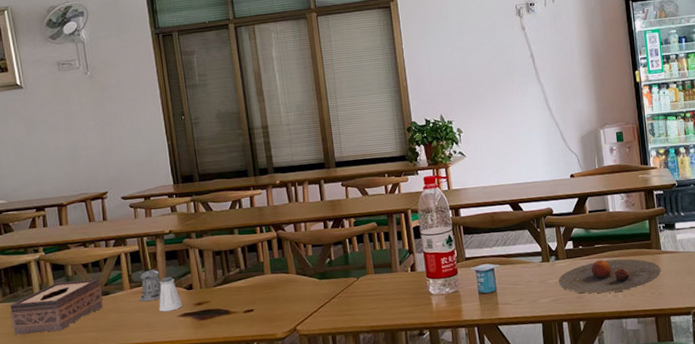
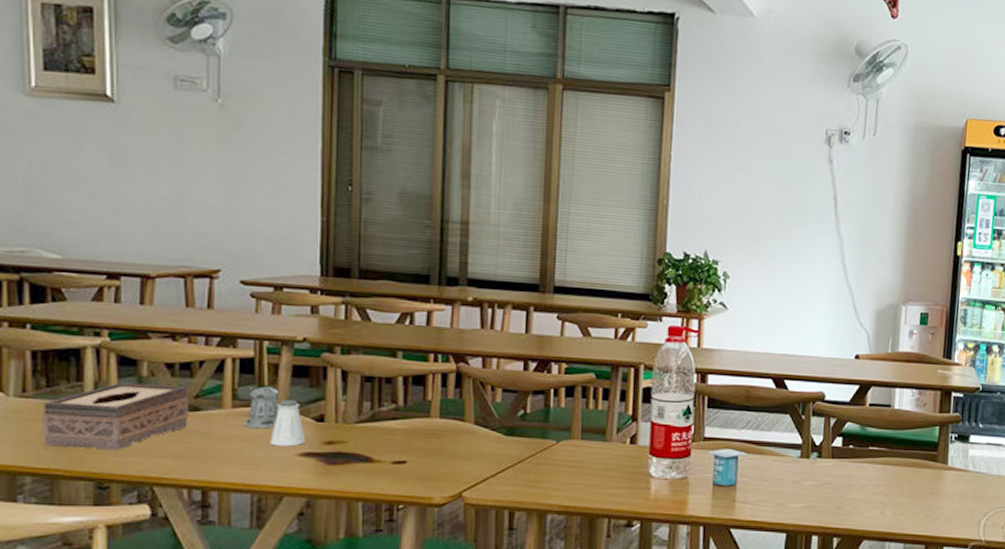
plate: present [558,258,661,294] -> none [816,465,943,508]

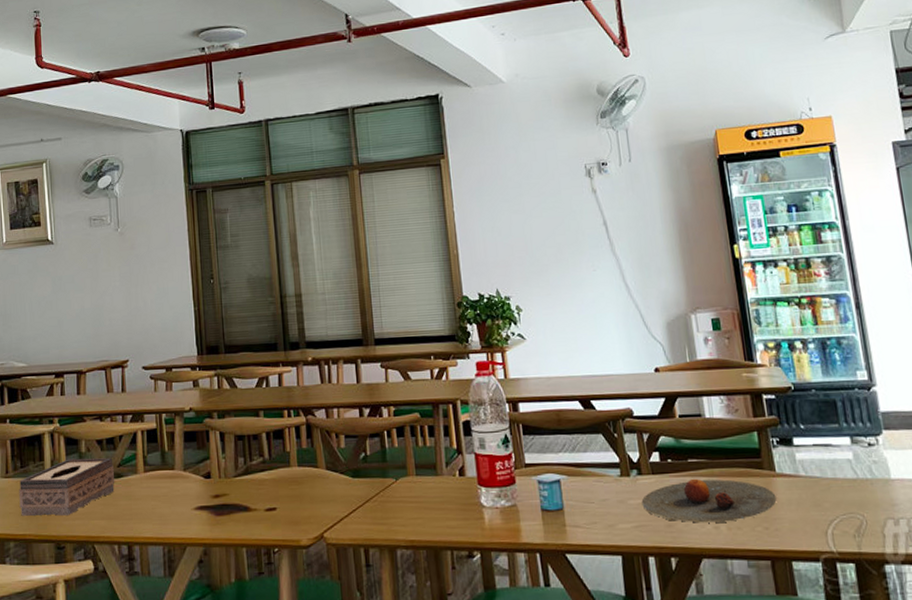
pepper shaker: present [243,386,280,429] -> none [153,452,178,489]
saltshaker: present [270,400,306,447] -> none [173,462,199,503]
plate: none [816,465,943,508] -> present [641,478,777,523]

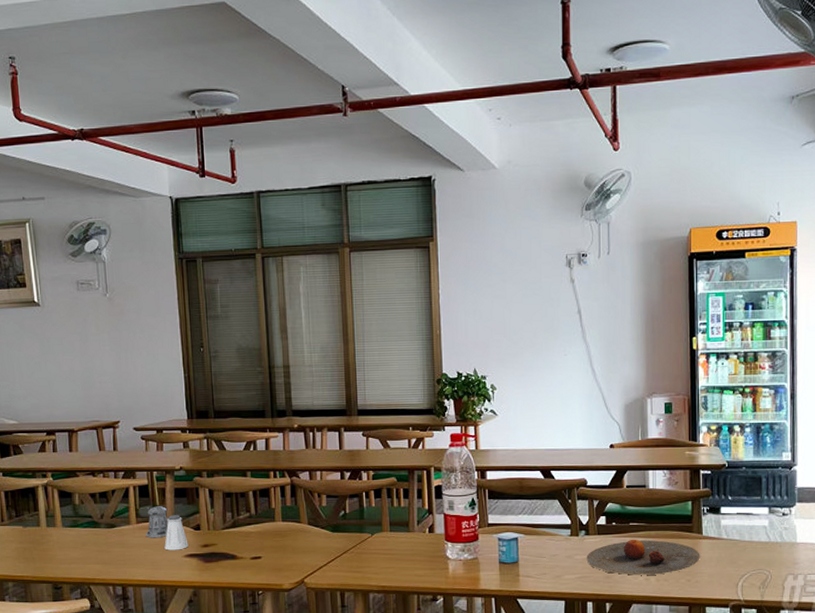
tissue box: present [19,458,115,516] -> none [15,509,109,560]
pepper shaker: none [153,452,178,489] -> present [145,506,169,538]
saltshaker: none [173,462,199,503] -> present [164,515,189,551]

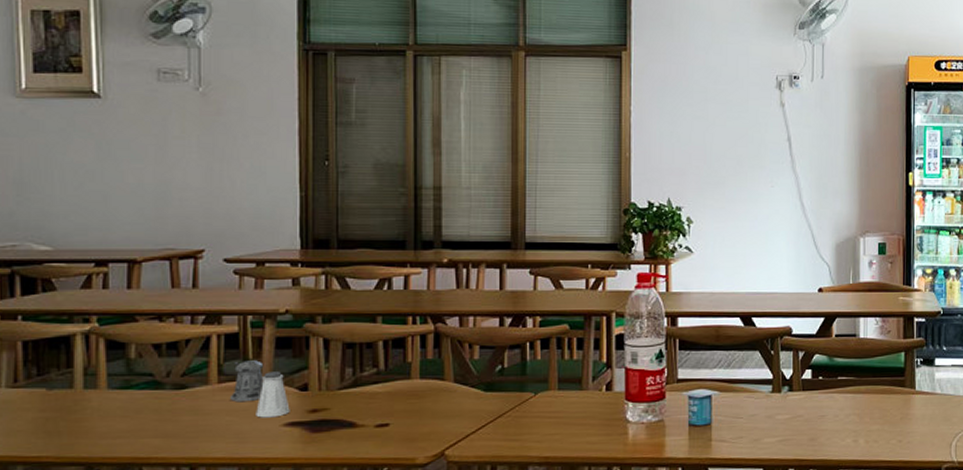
plate: present [586,539,700,575] -> none [789,395,913,437]

